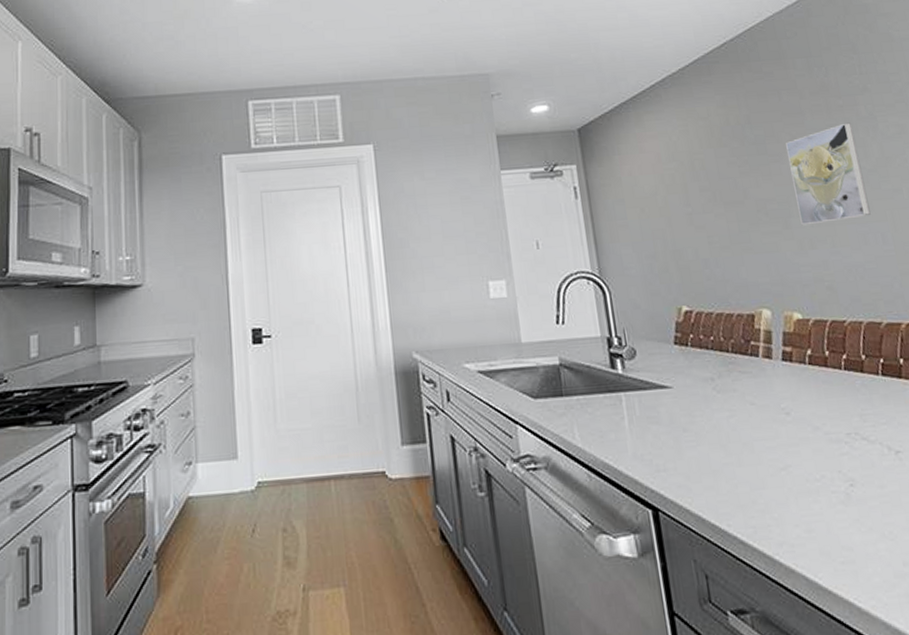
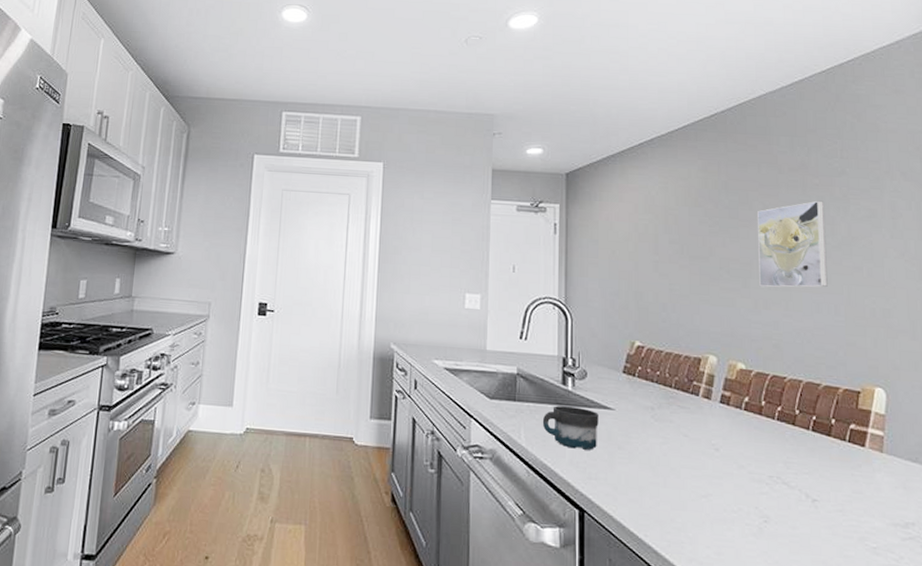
mug: none [595,391,660,440] -> present [542,405,599,450]

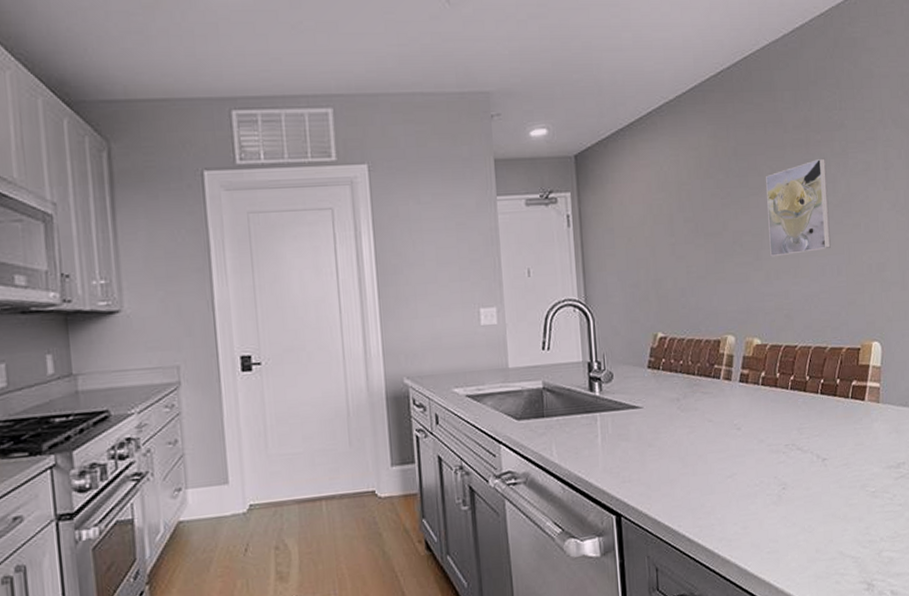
mug: present [542,405,599,450] -> none [572,412,628,456]

